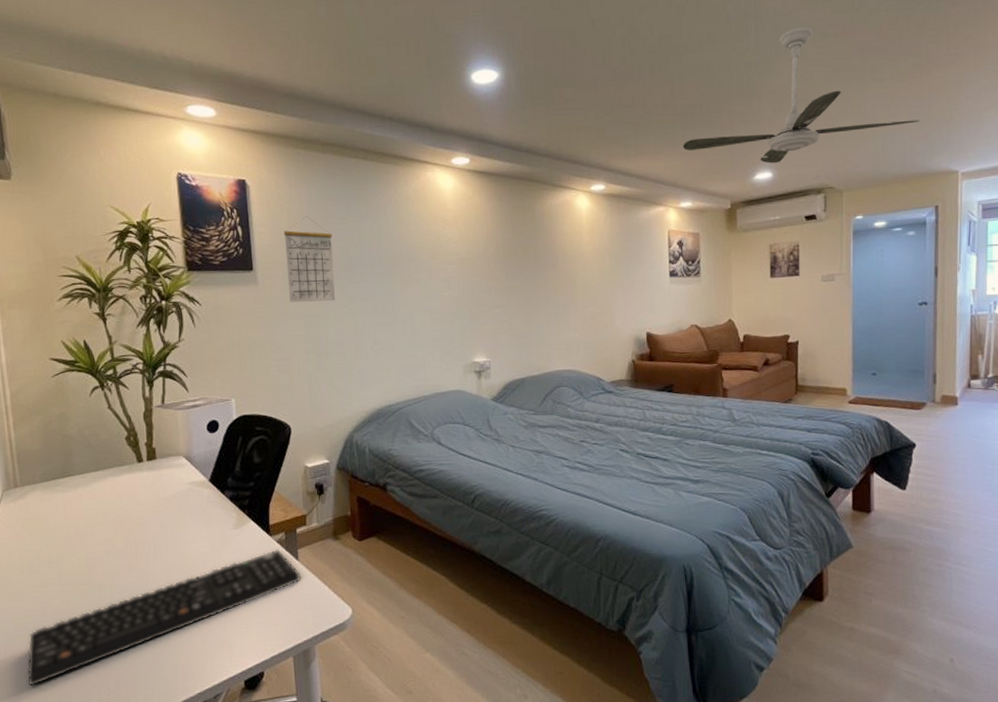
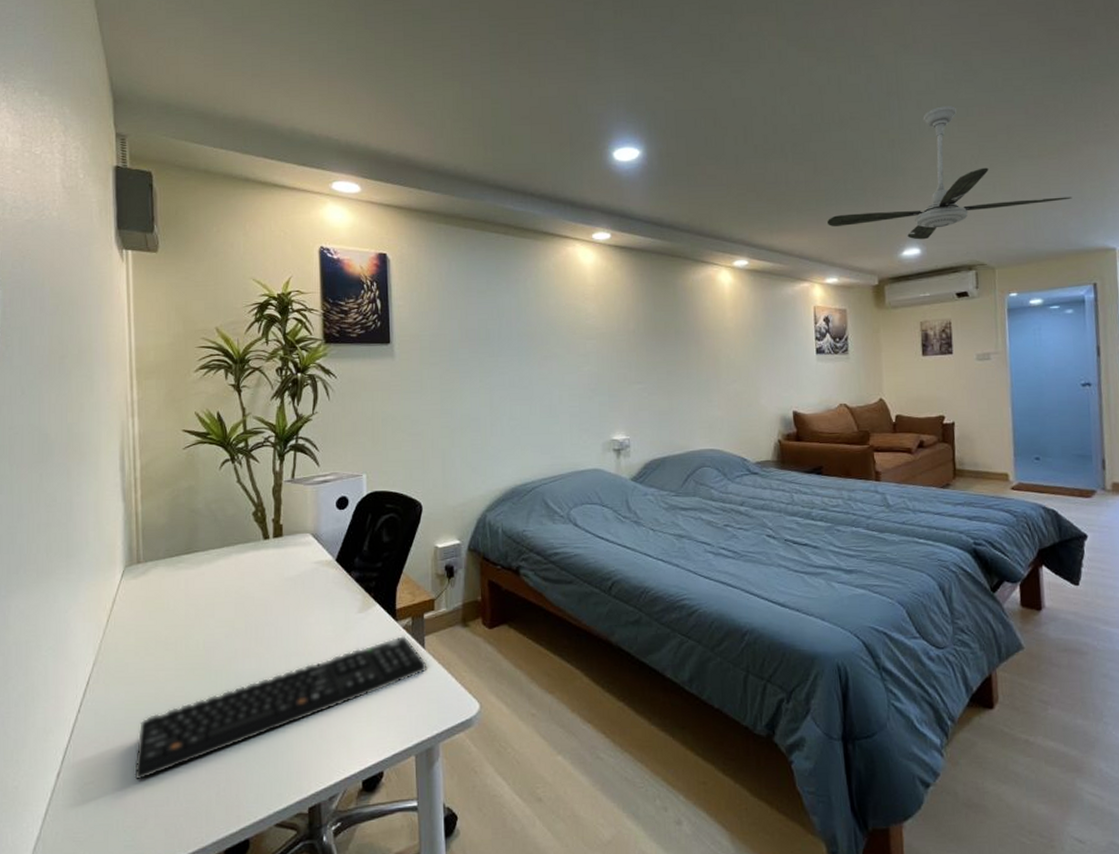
calendar: present [283,216,335,302] -> none [422,290,472,376]

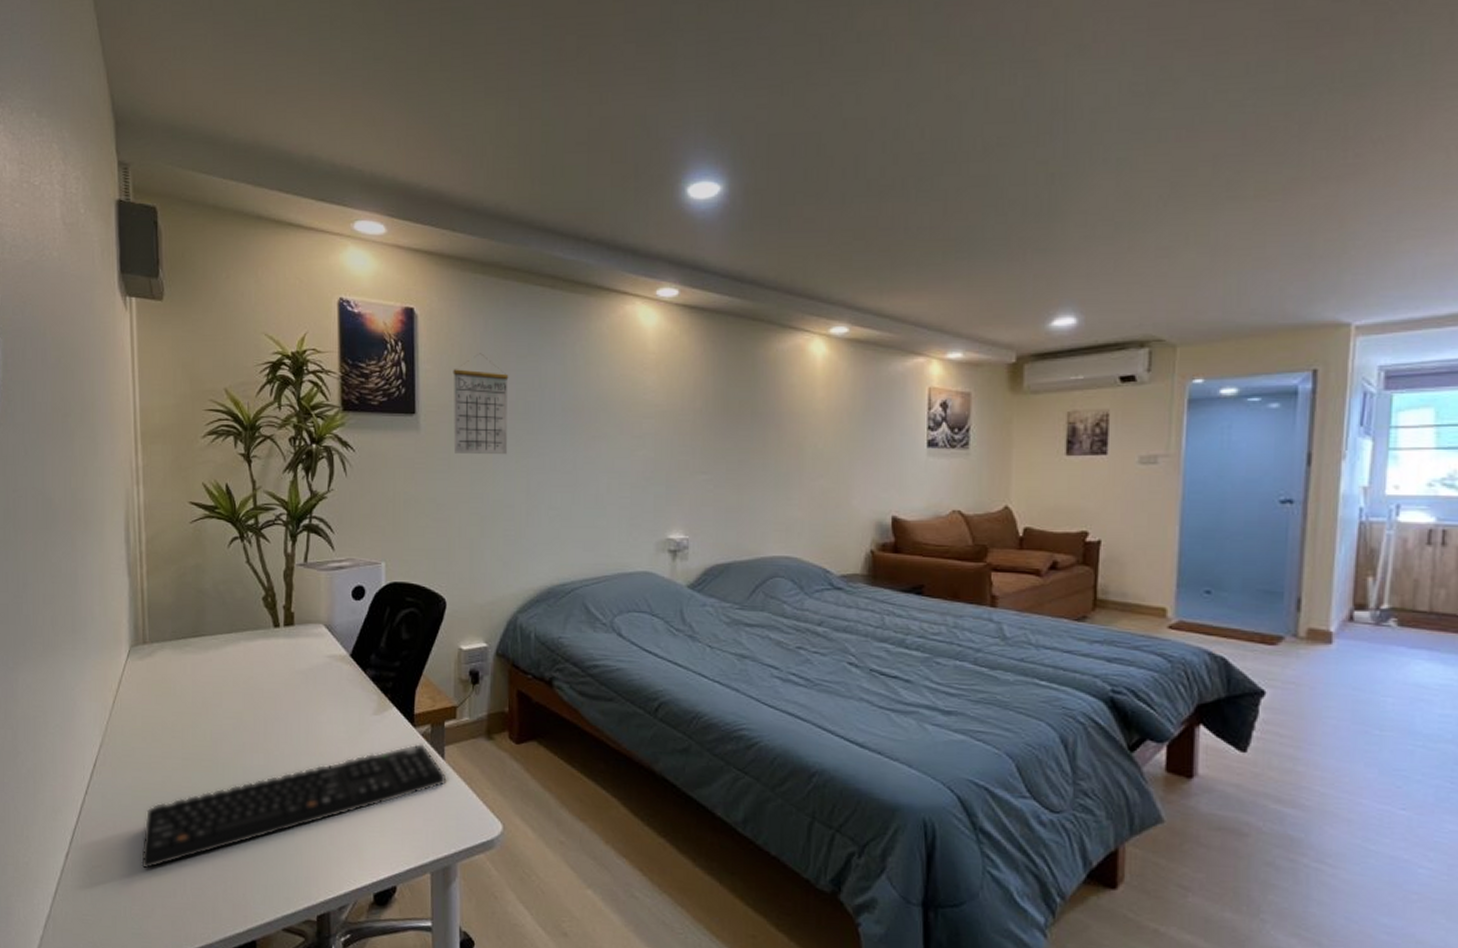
calendar: none [422,290,472,376] -> present [453,353,509,455]
ceiling fan: present [828,106,1072,240] -> none [956,128,1296,306]

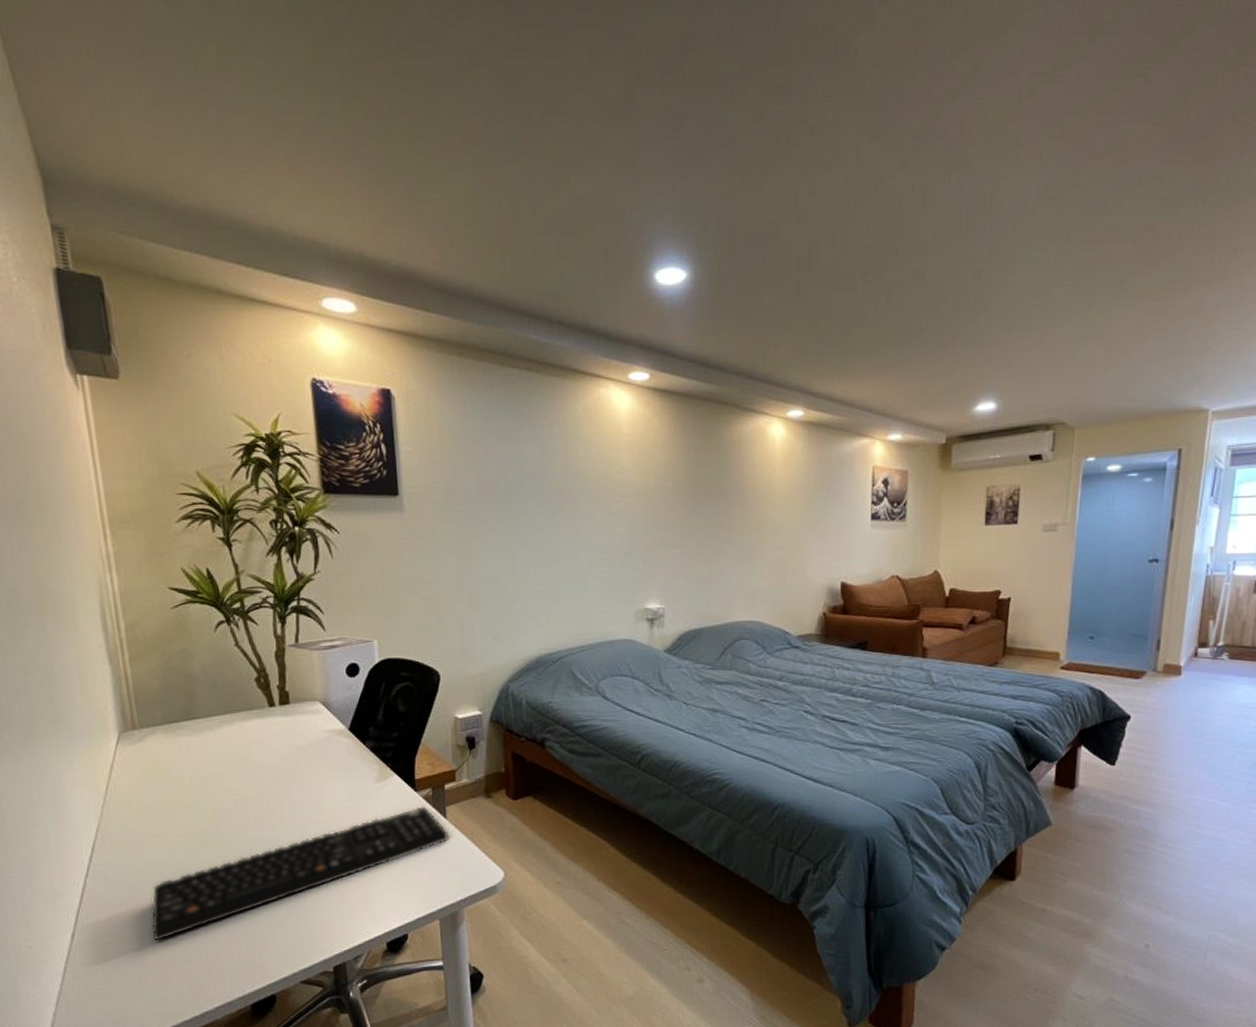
calendar: present [453,353,509,455] -> none [434,435,491,534]

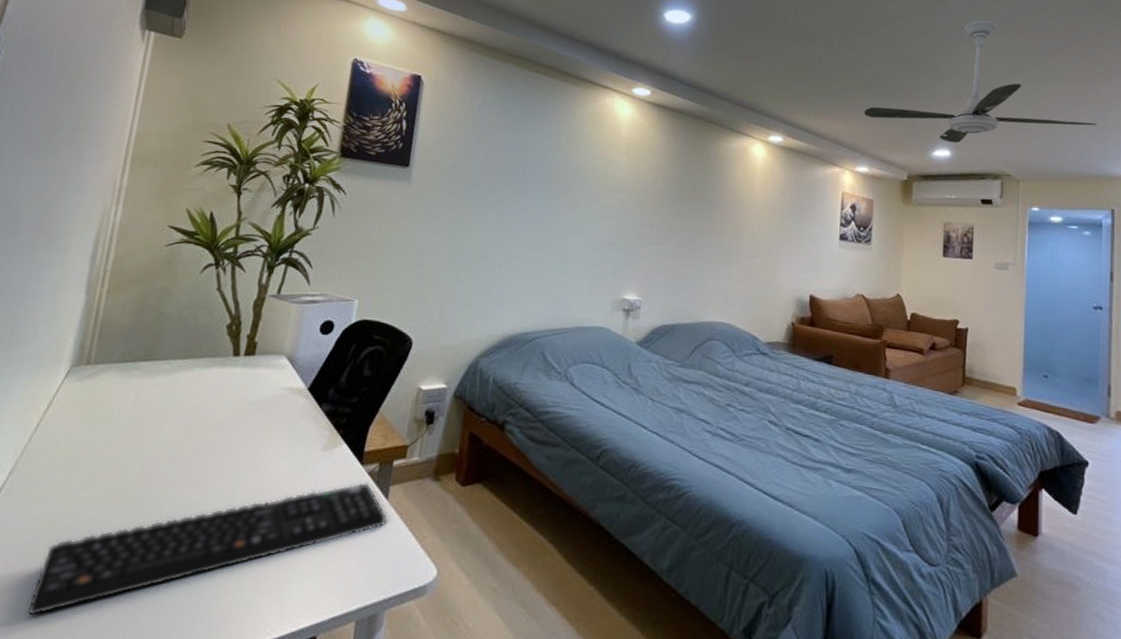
ceiling fan: none [896,230,1171,393] -> present [864,19,1097,143]

